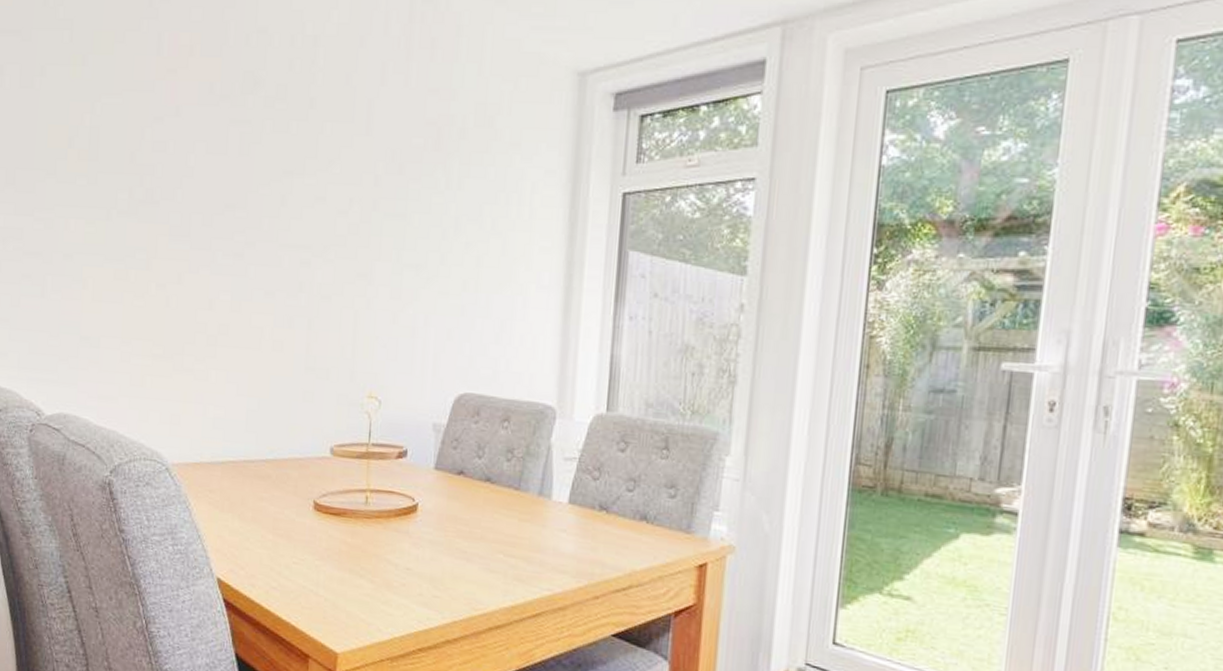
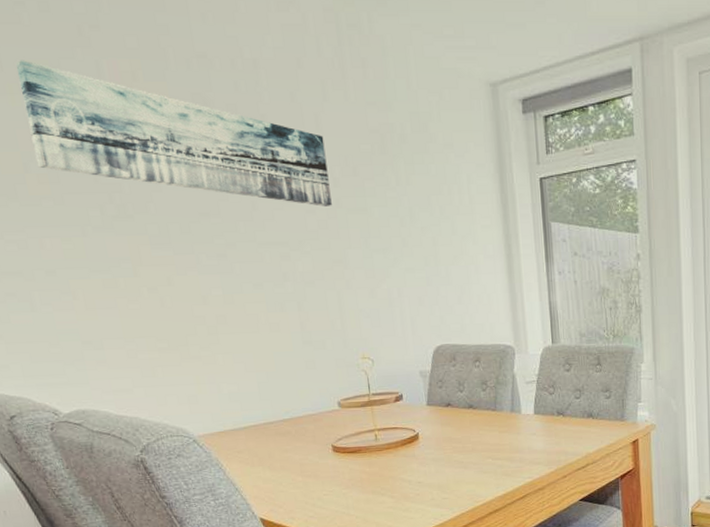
wall art: none [81,31,373,208] -> present [15,60,332,206]

